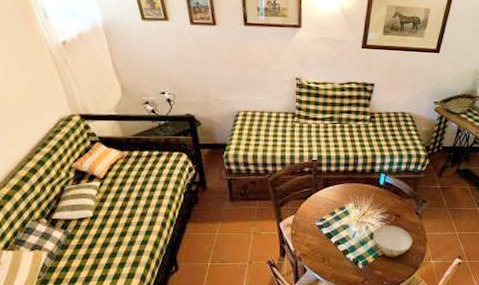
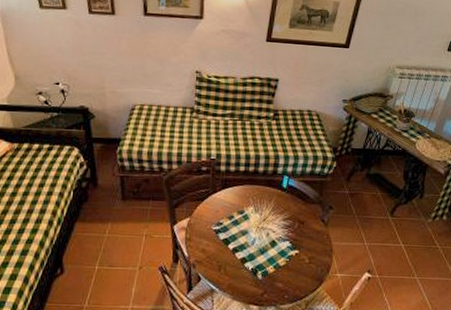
ceramic bowl: present [372,225,413,258] -> none [273,232,318,269]

